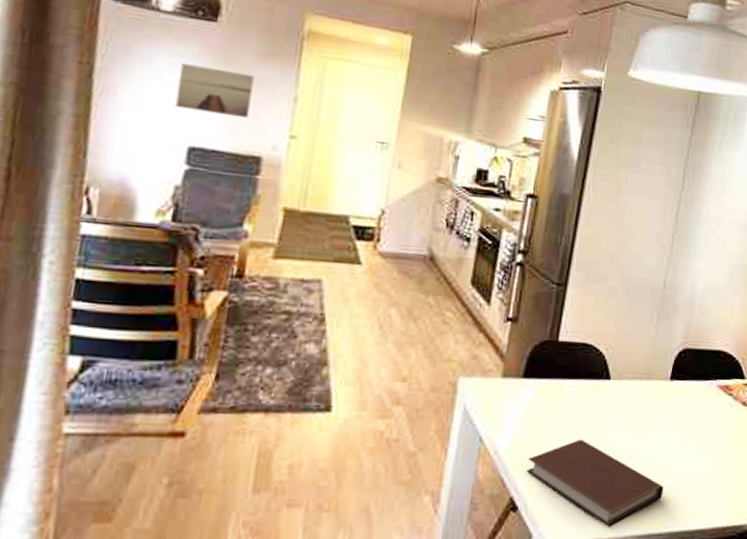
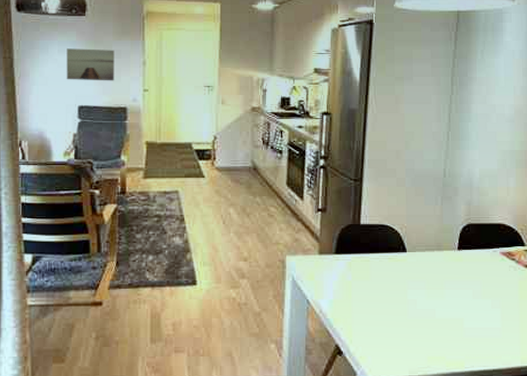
notebook: present [526,439,664,527] -> none [346,299,462,367]

